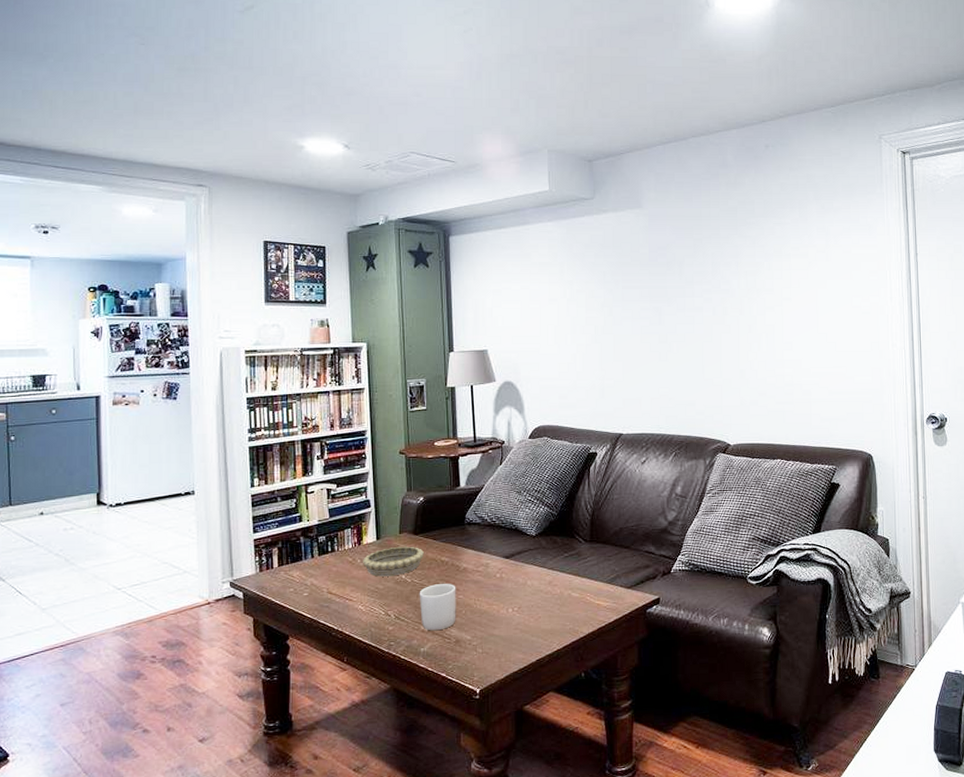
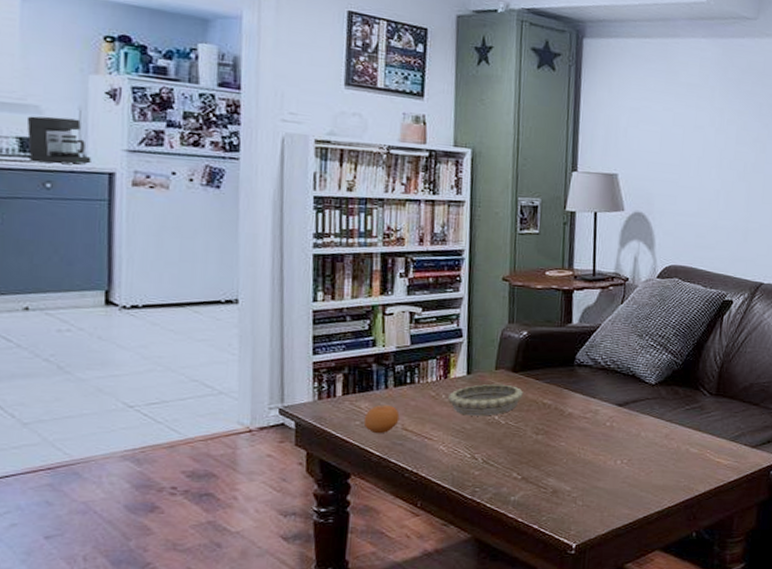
coffee maker: none [37,356,83,394] -> present [26,116,92,165]
fruit: none [296,572,325,599] -> present [363,404,400,434]
mug: present [419,583,456,631] -> none [513,427,558,479]

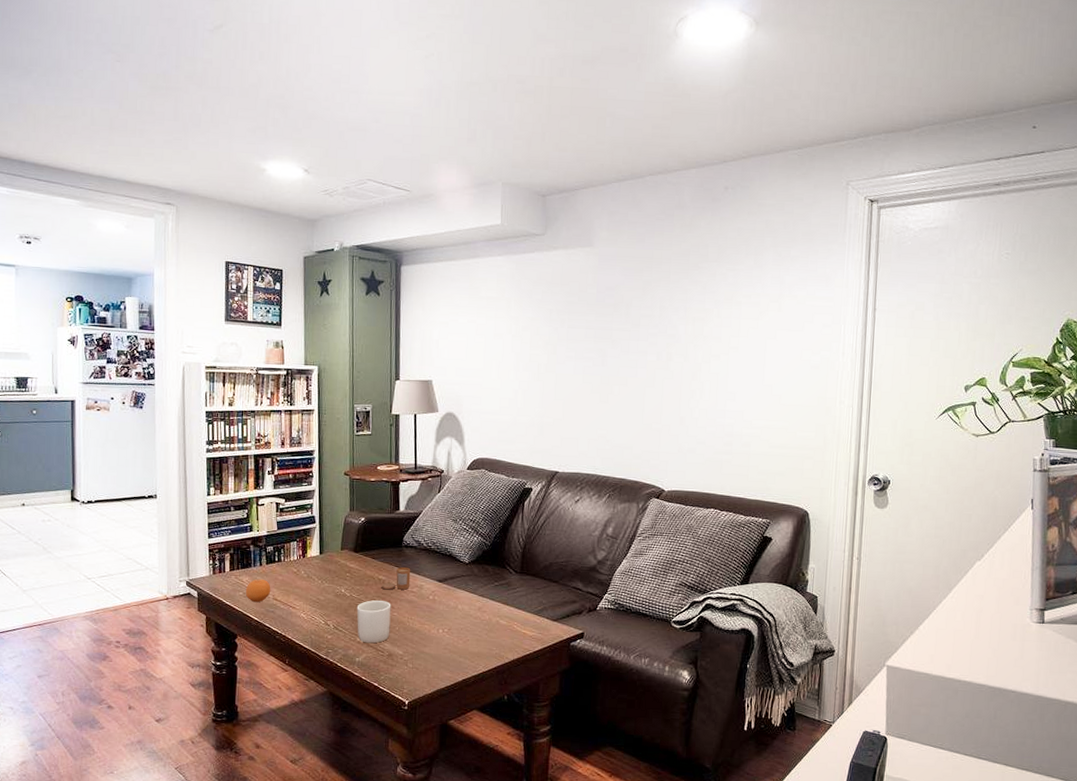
coffee maker: present [26,116,92,165] -> none [20,360,60,396]
decorative bowl: present [448,383,523,416] -> none [306,562,363,589]
mug: none [513,427,558,479] -> present [356,600,391,644]
candle: none [546,390,584,416] -> present [381,567,411,590]

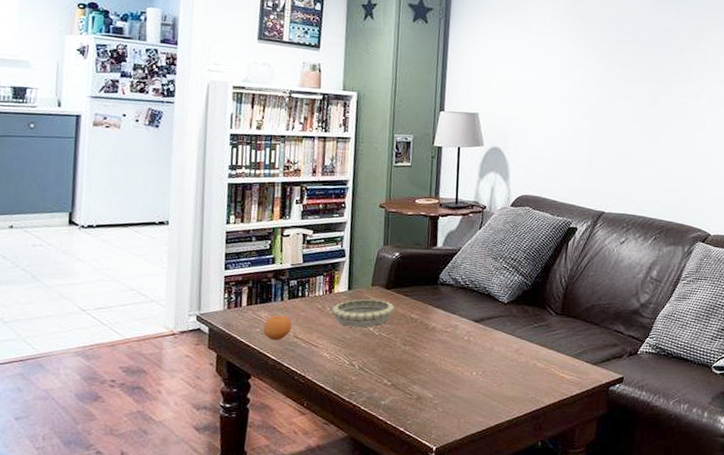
decorative bowl: none [306,562,363,589] -> present [332,298,394,328]
mug: present [356,600,391,644] -> none [384,339,423,386]
candle: present [381,567,411,590] -> none [413,306,446,330]

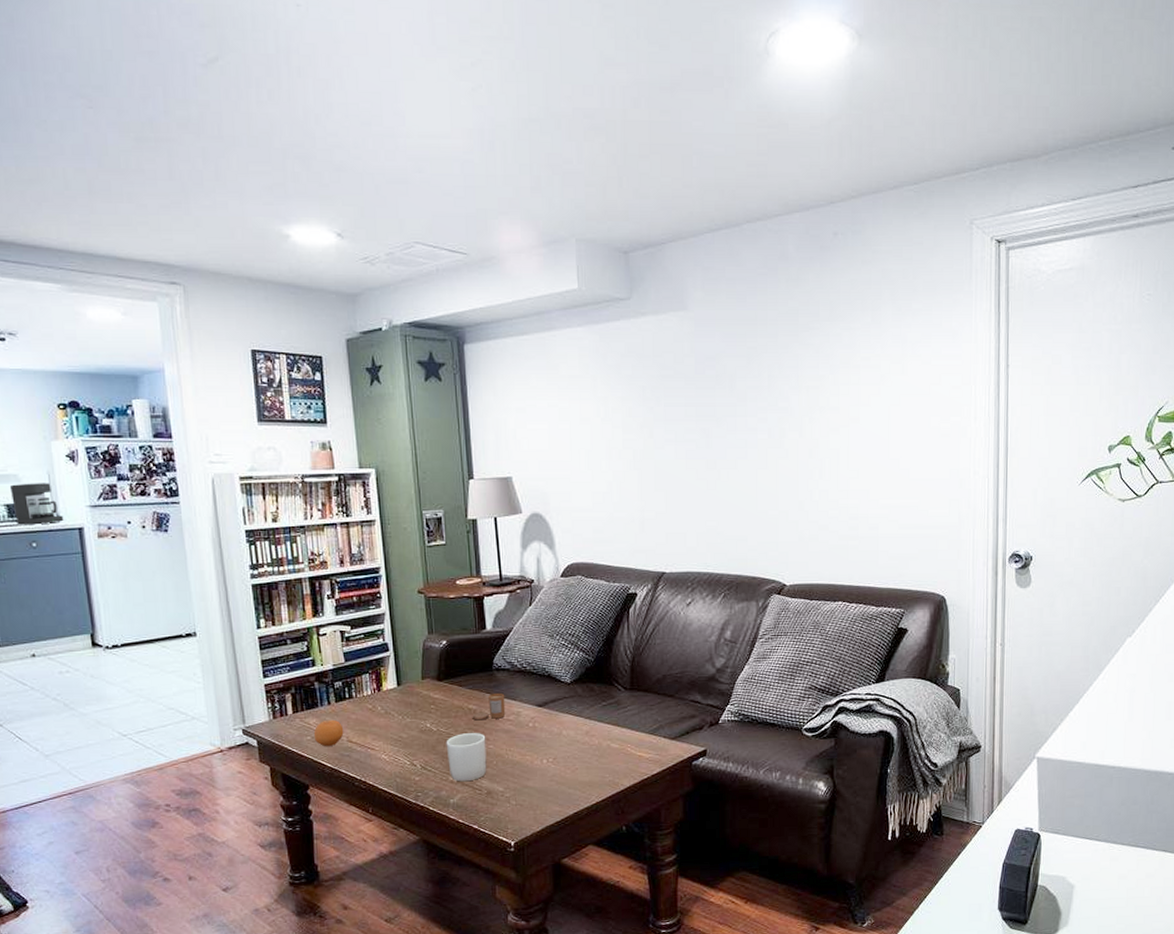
coffee maker: none [19,69,64,109] -> present [9,483,64,525]
decorative bowl: present [332,298,394,328] -> none [384,693,449,725]
mug: none [384,339,423,386] -> present [446,732,487,782]
candle: none [413,306,446,330] -> present [472,693,506,721]

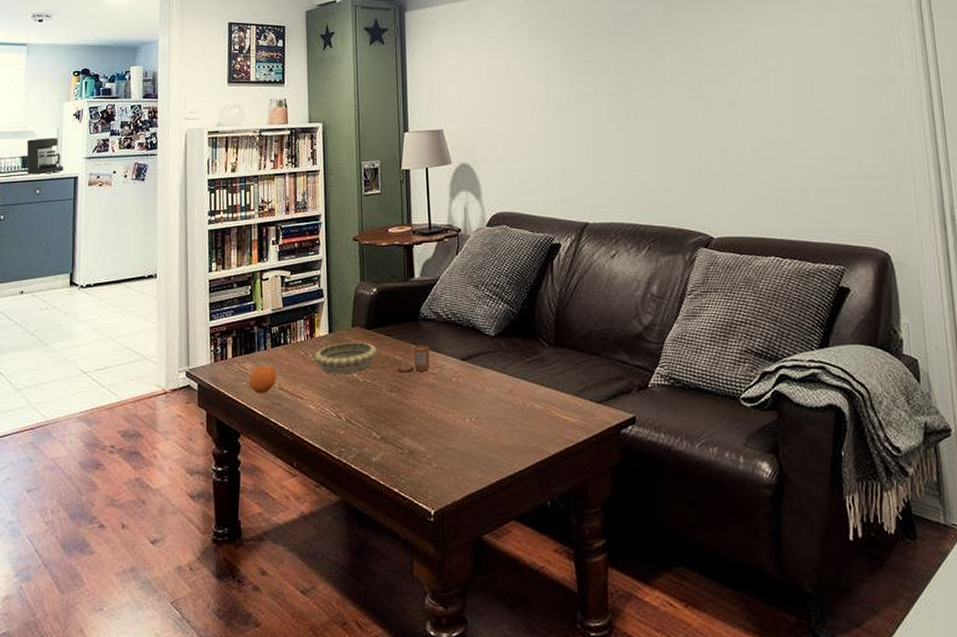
decorative bowl: none [384,693,449,725] -> present [315,341,376,374]
mug: present [446,732,487,782] -> none [371,385,410,439]

